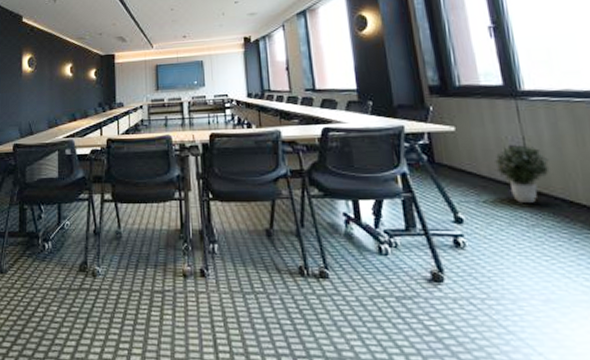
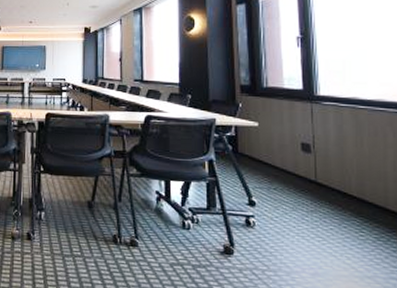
potted plant: present [494,145,550,203] -> none [286,142,331,192]

